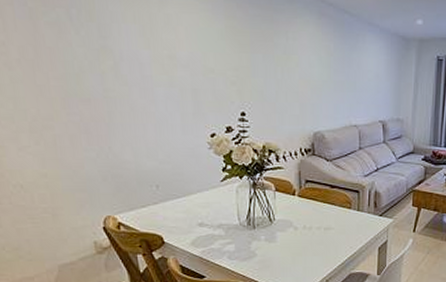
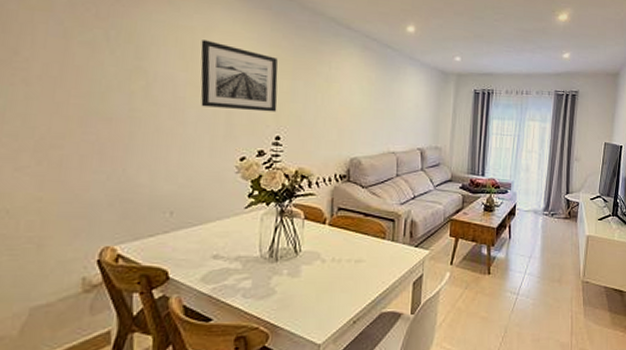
wall art: none [158,14,240,88] -> present [200,40,278,112]

